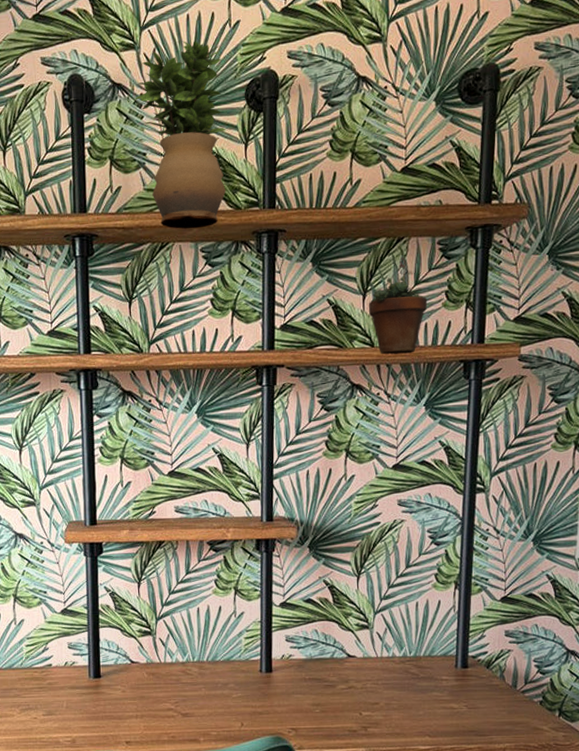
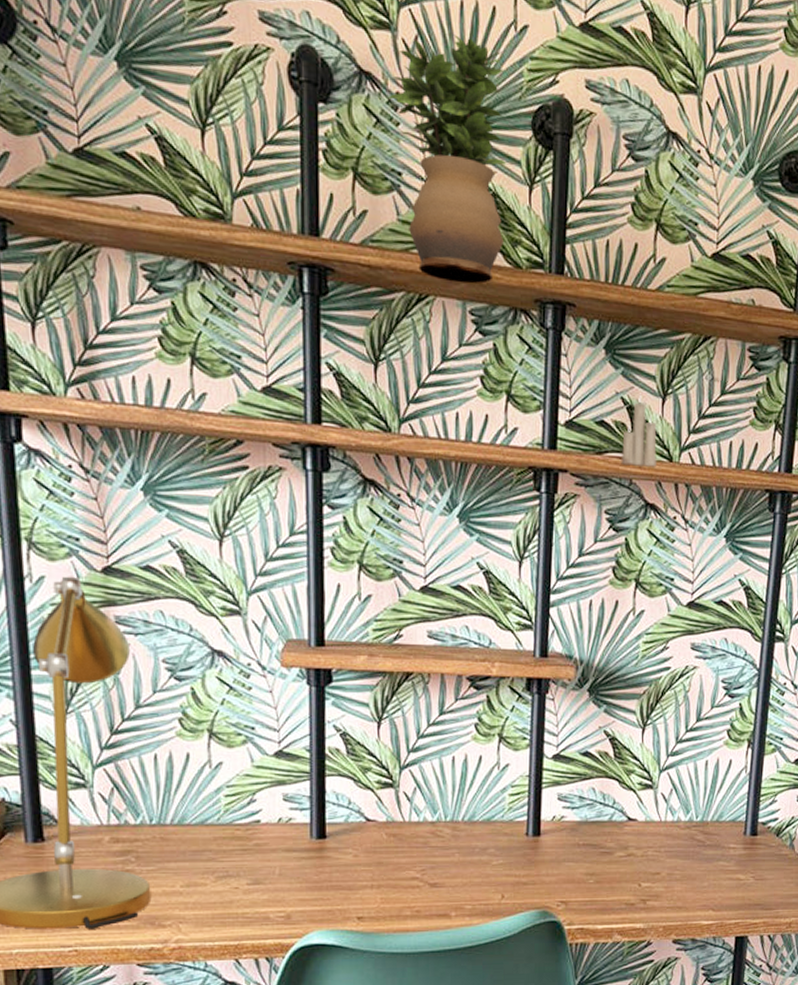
candle: none [329,293,360,356] -> present [621,393,657,468]
succulent plant: present [368,257,428,355] -> none [667,360,734,475]

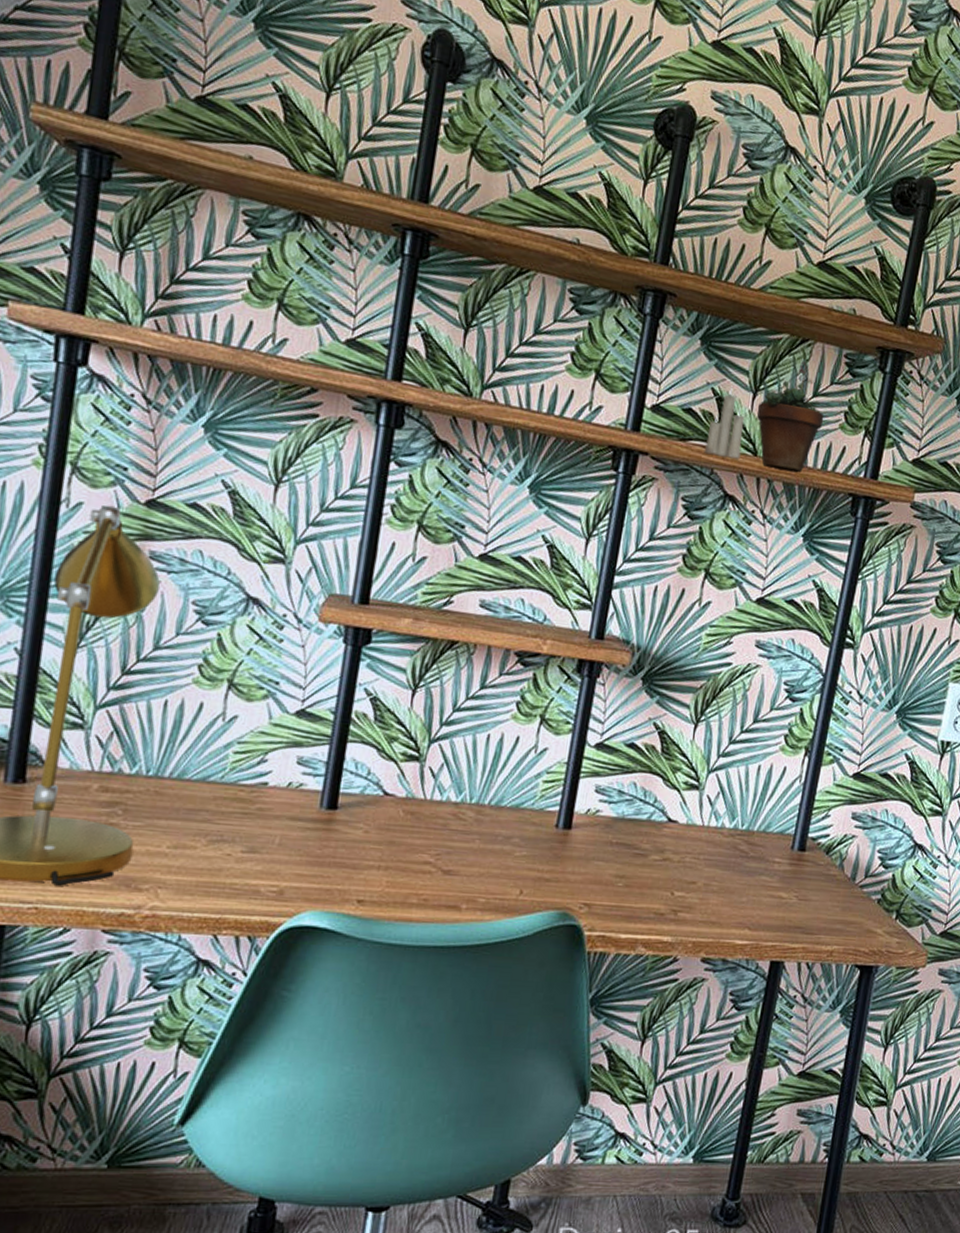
potted plant: present [387,34,507,284] -> none [515,36,634,265]
succulent plant: none [667,360,734,475] -> present [756,361,824,473]

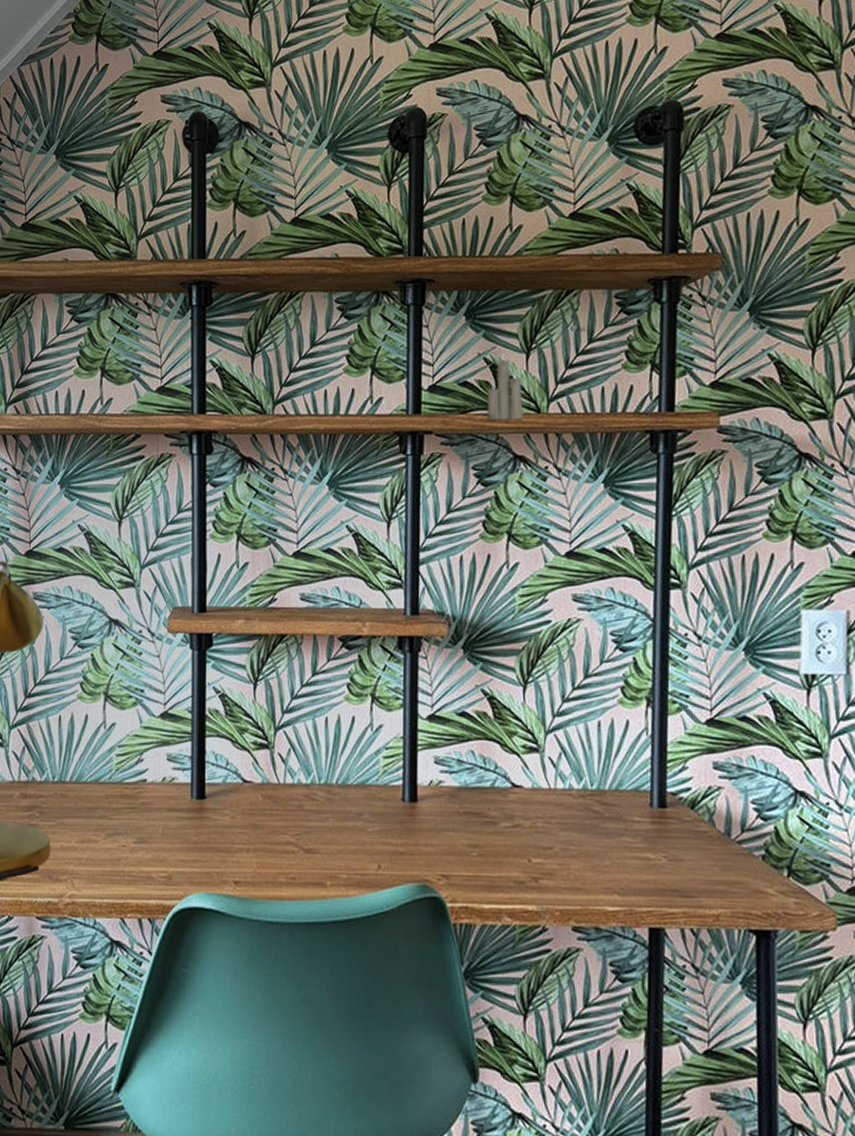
succulent plant: present [756,361,824,473] -> none [532,312,604,423]

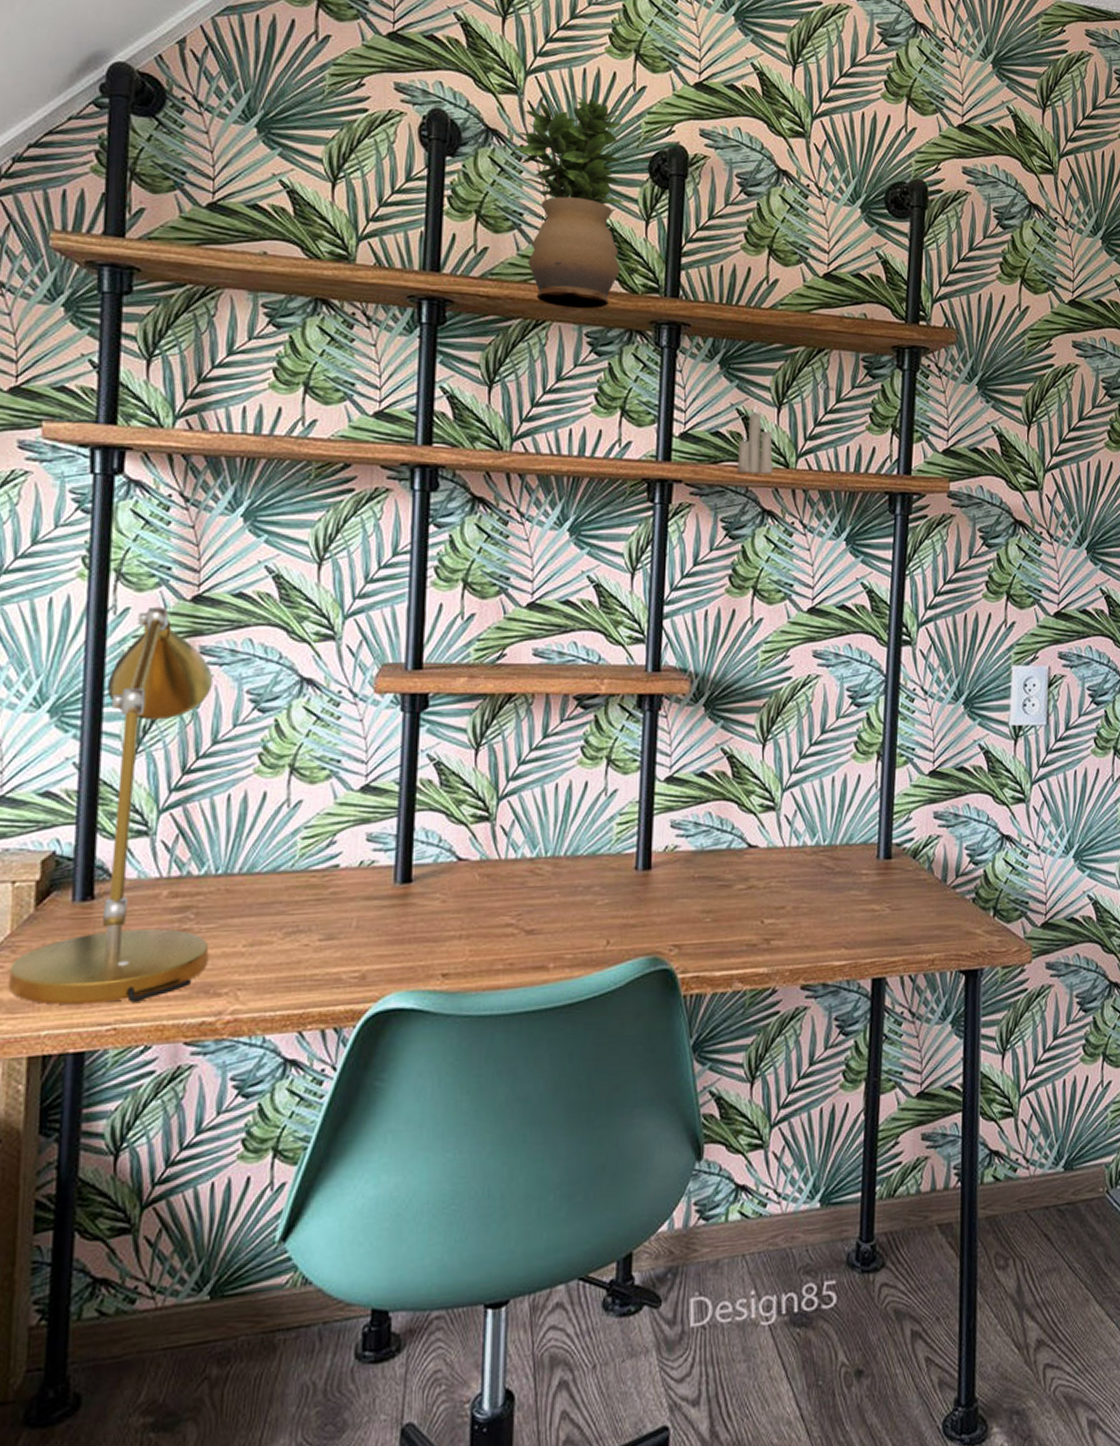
potted plant: none [262,78,367,278] -> present [512,96,625,309]

